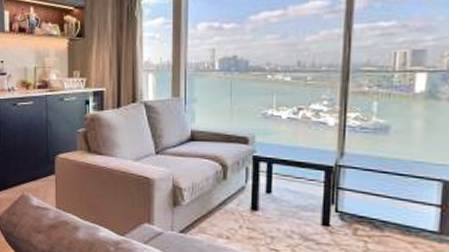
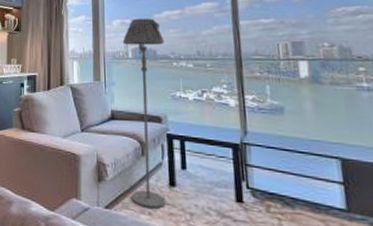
floor lamp: none [208,20,259,233] -> present [122,18,166,209]

